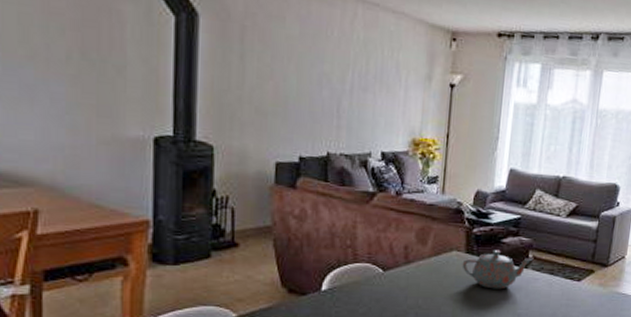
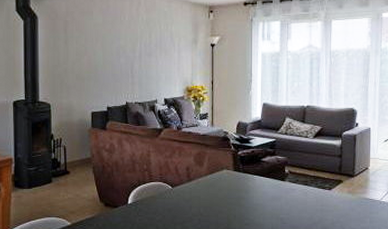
teapot: present [462,249,532,290] -> none [232,167,288,199]

